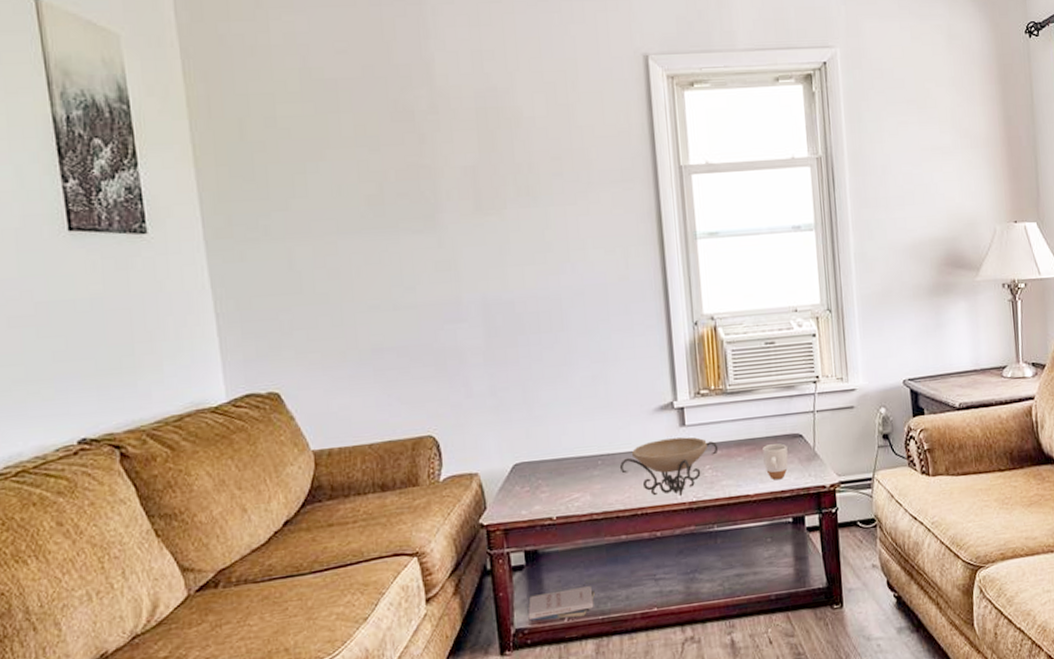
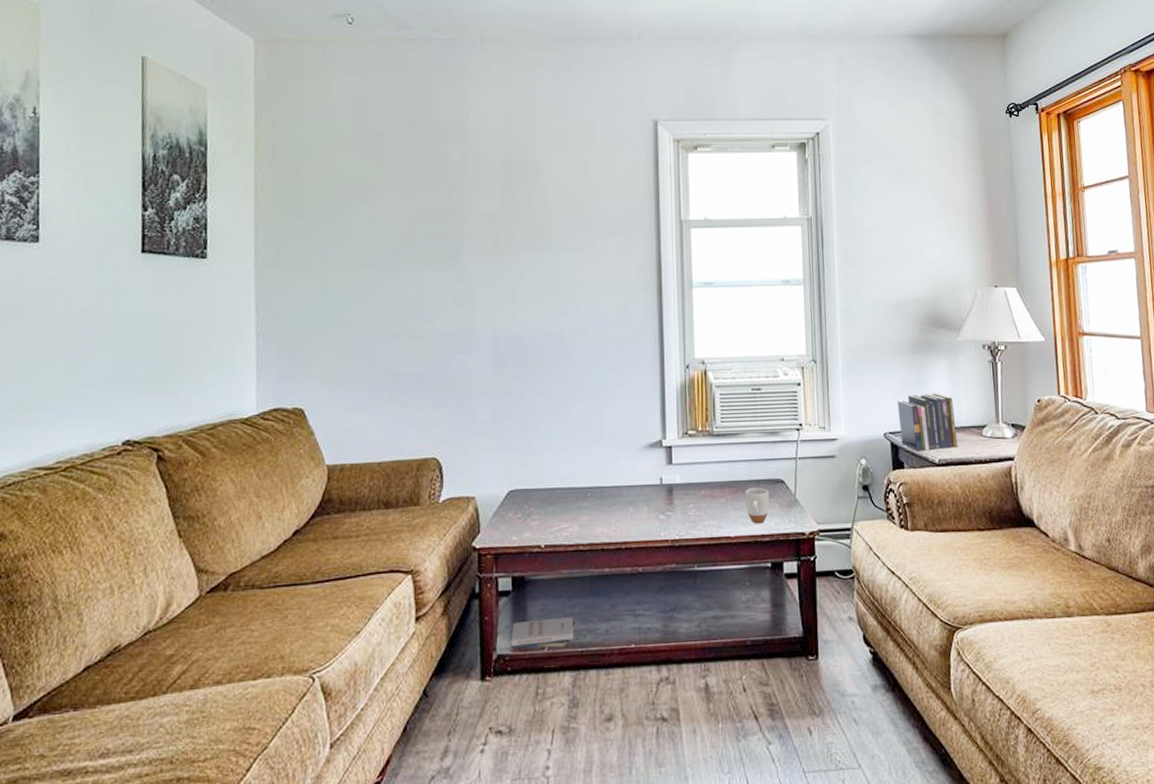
decorative bowl: present [619,436,719,496] -> none [607,475,703,533]
books: none [916,335,978,398] -> present [897,393,958,453]

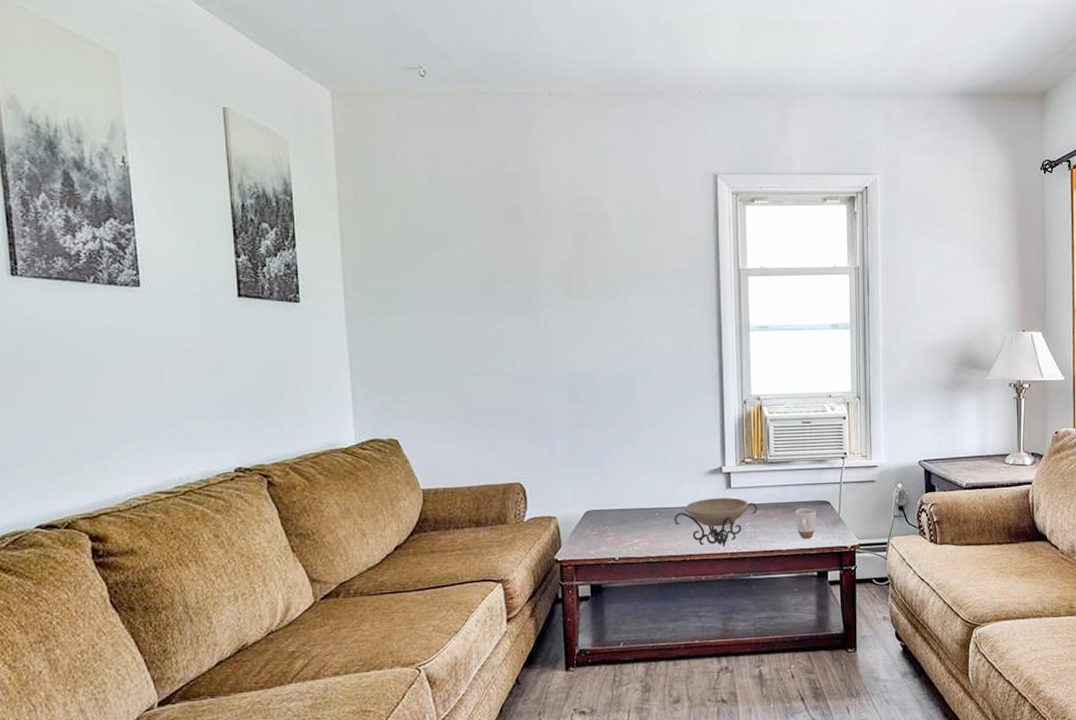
books: present [510,616,577,648] -> none [590,617,648,644]
decorative bowl: none [607,475,703,533] -> present [673,497,758,547]
books: present [897,393,958,453] -> none [931,425,983,478]

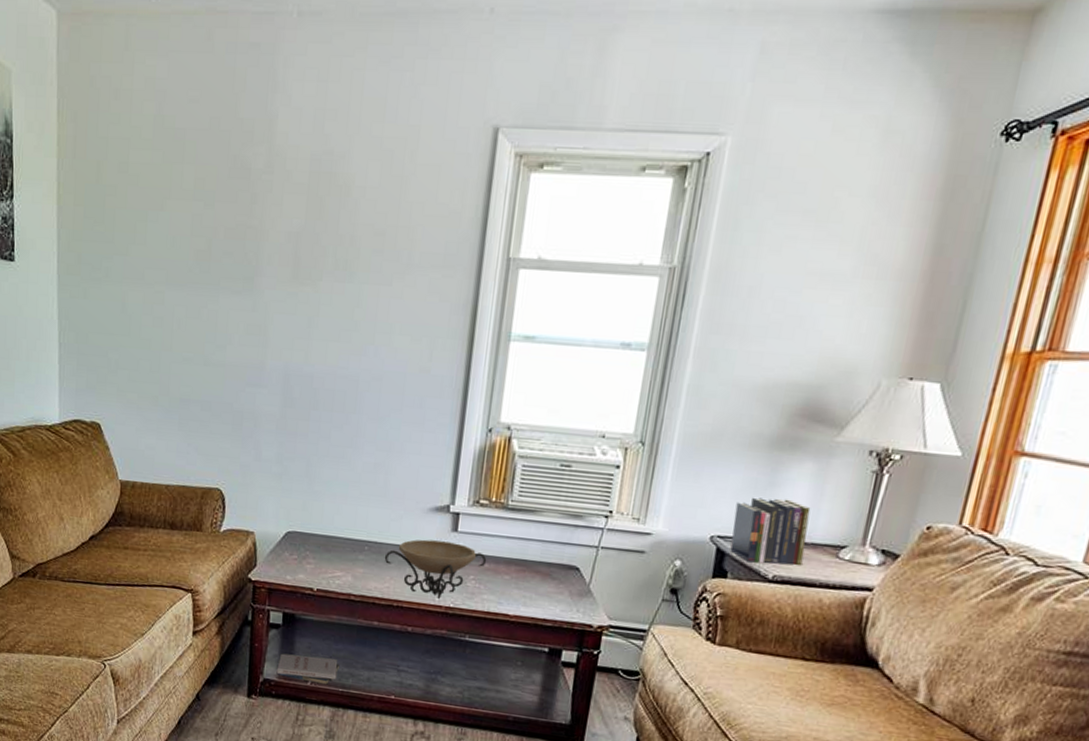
books: none [590,617,648,644] -> present [276,653,340,685]
mug: present [795,508,817,539] -> none [531,570,560,608]
books: none [931,425,983,478] -> present [730,497,811,566]

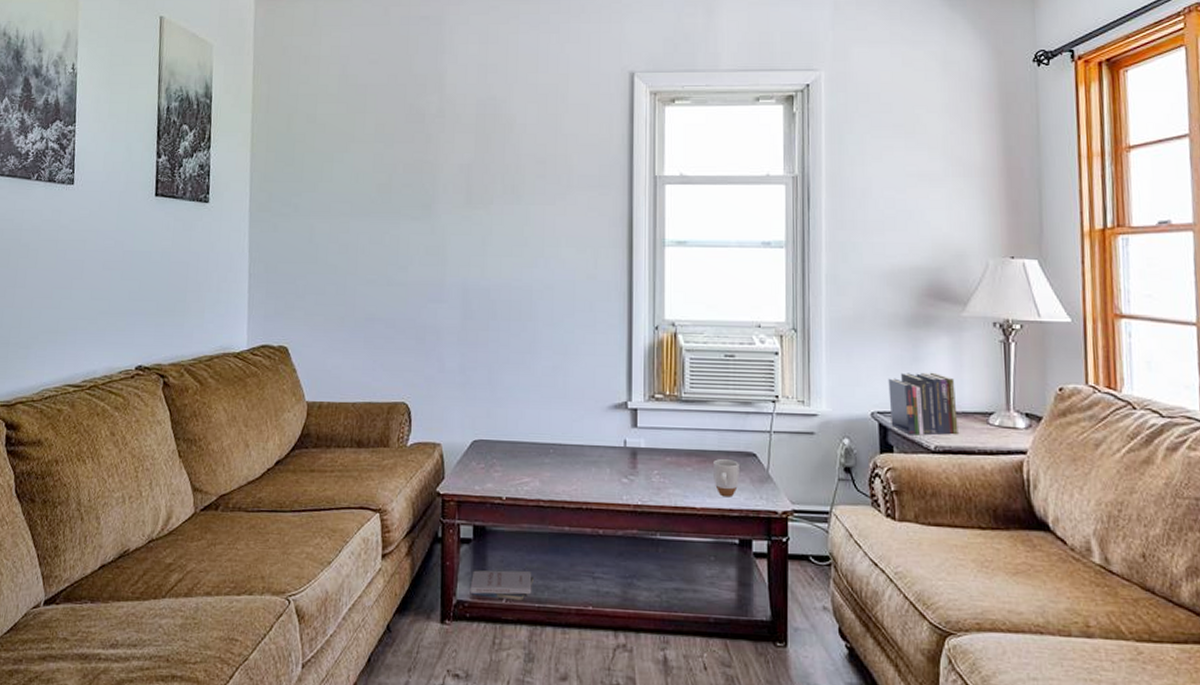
decorative bowl: present [384,539,487,599] -> none [569,437,668,497]
mug: none [531,570,560,608] -> present [714,459,739,497]

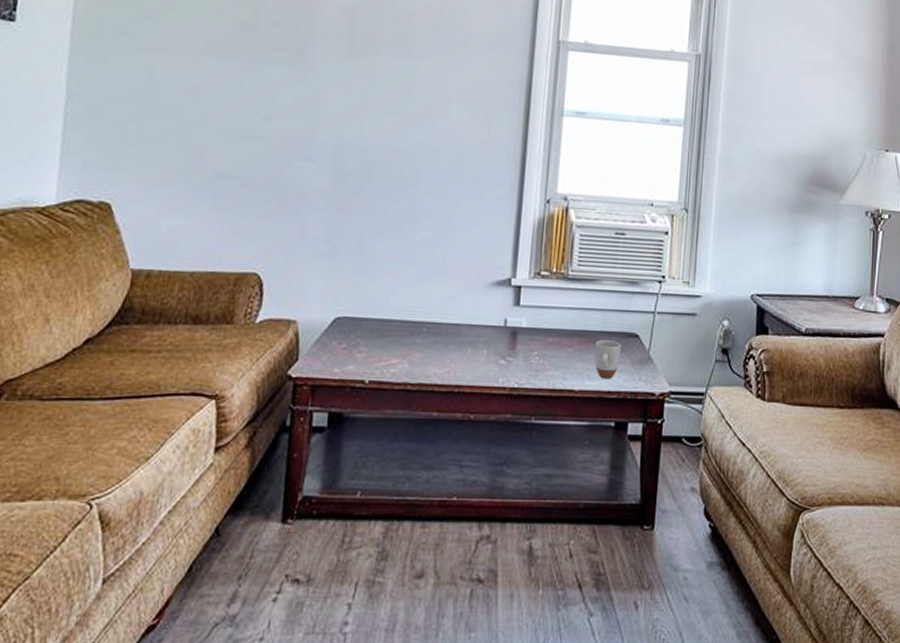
books: present [470,570,535,601] -> none [319,460,395,494]
books: present [888,372,958,437] -> none [768,256,828,319]

